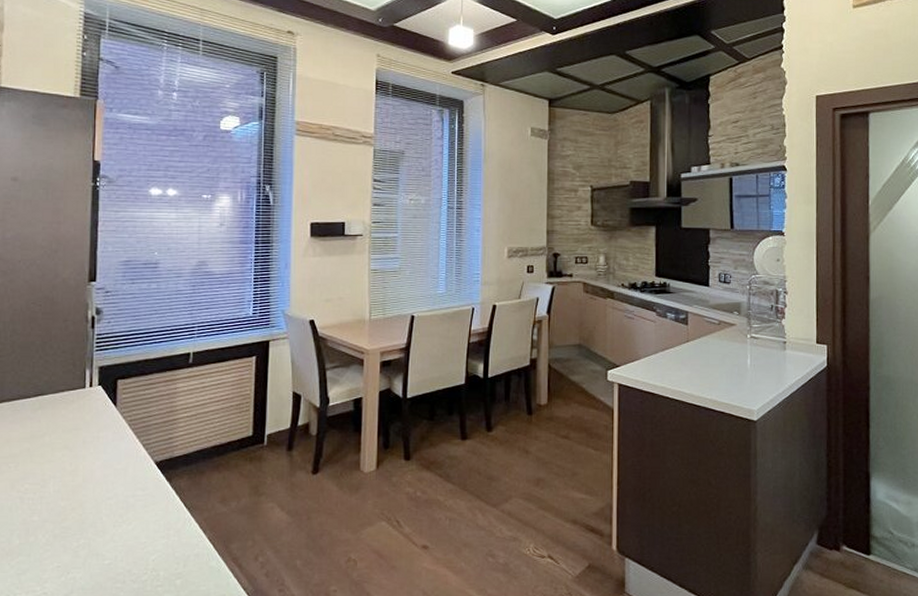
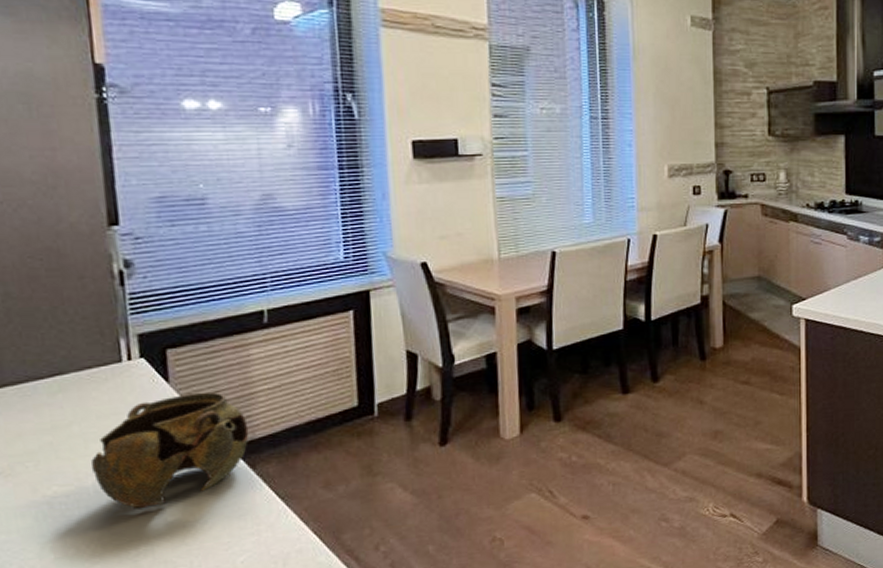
teapot: none [54,416,170,508] -> present [90,392,249,509]

